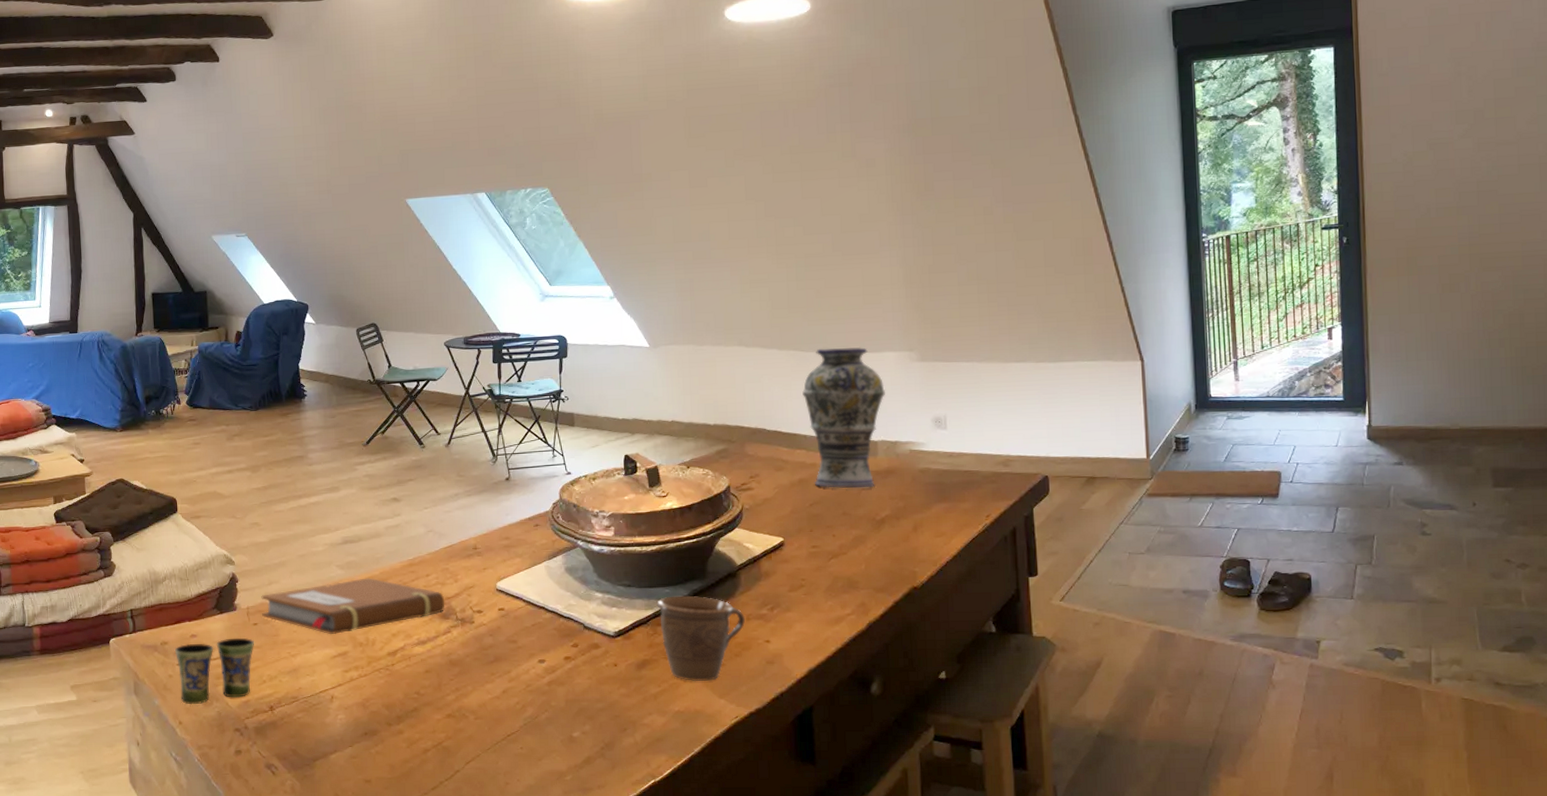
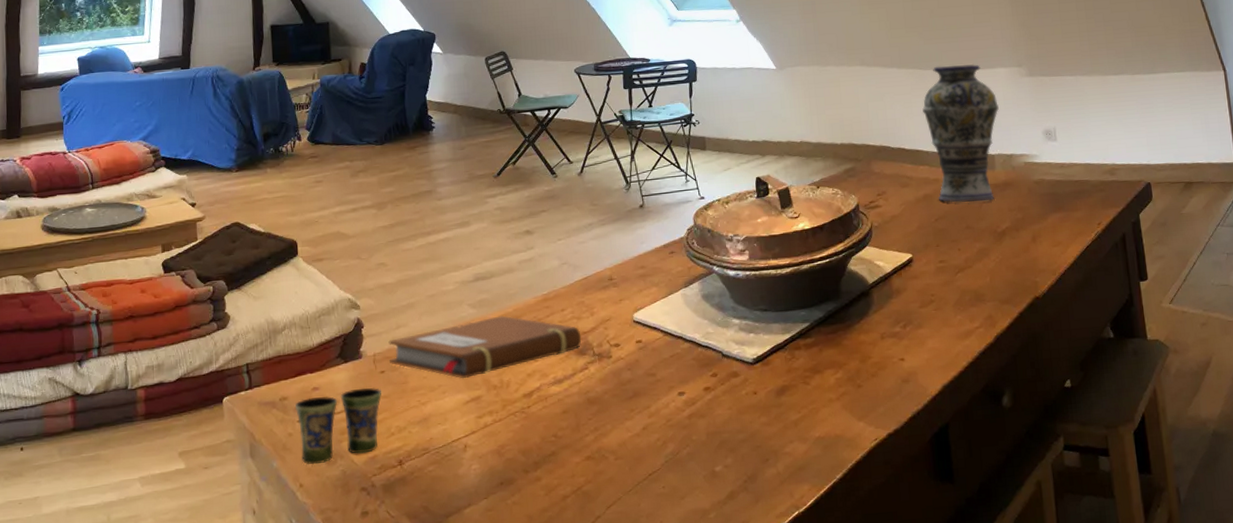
mug: present [657,595,745,682] -> none [793,317,879,406]

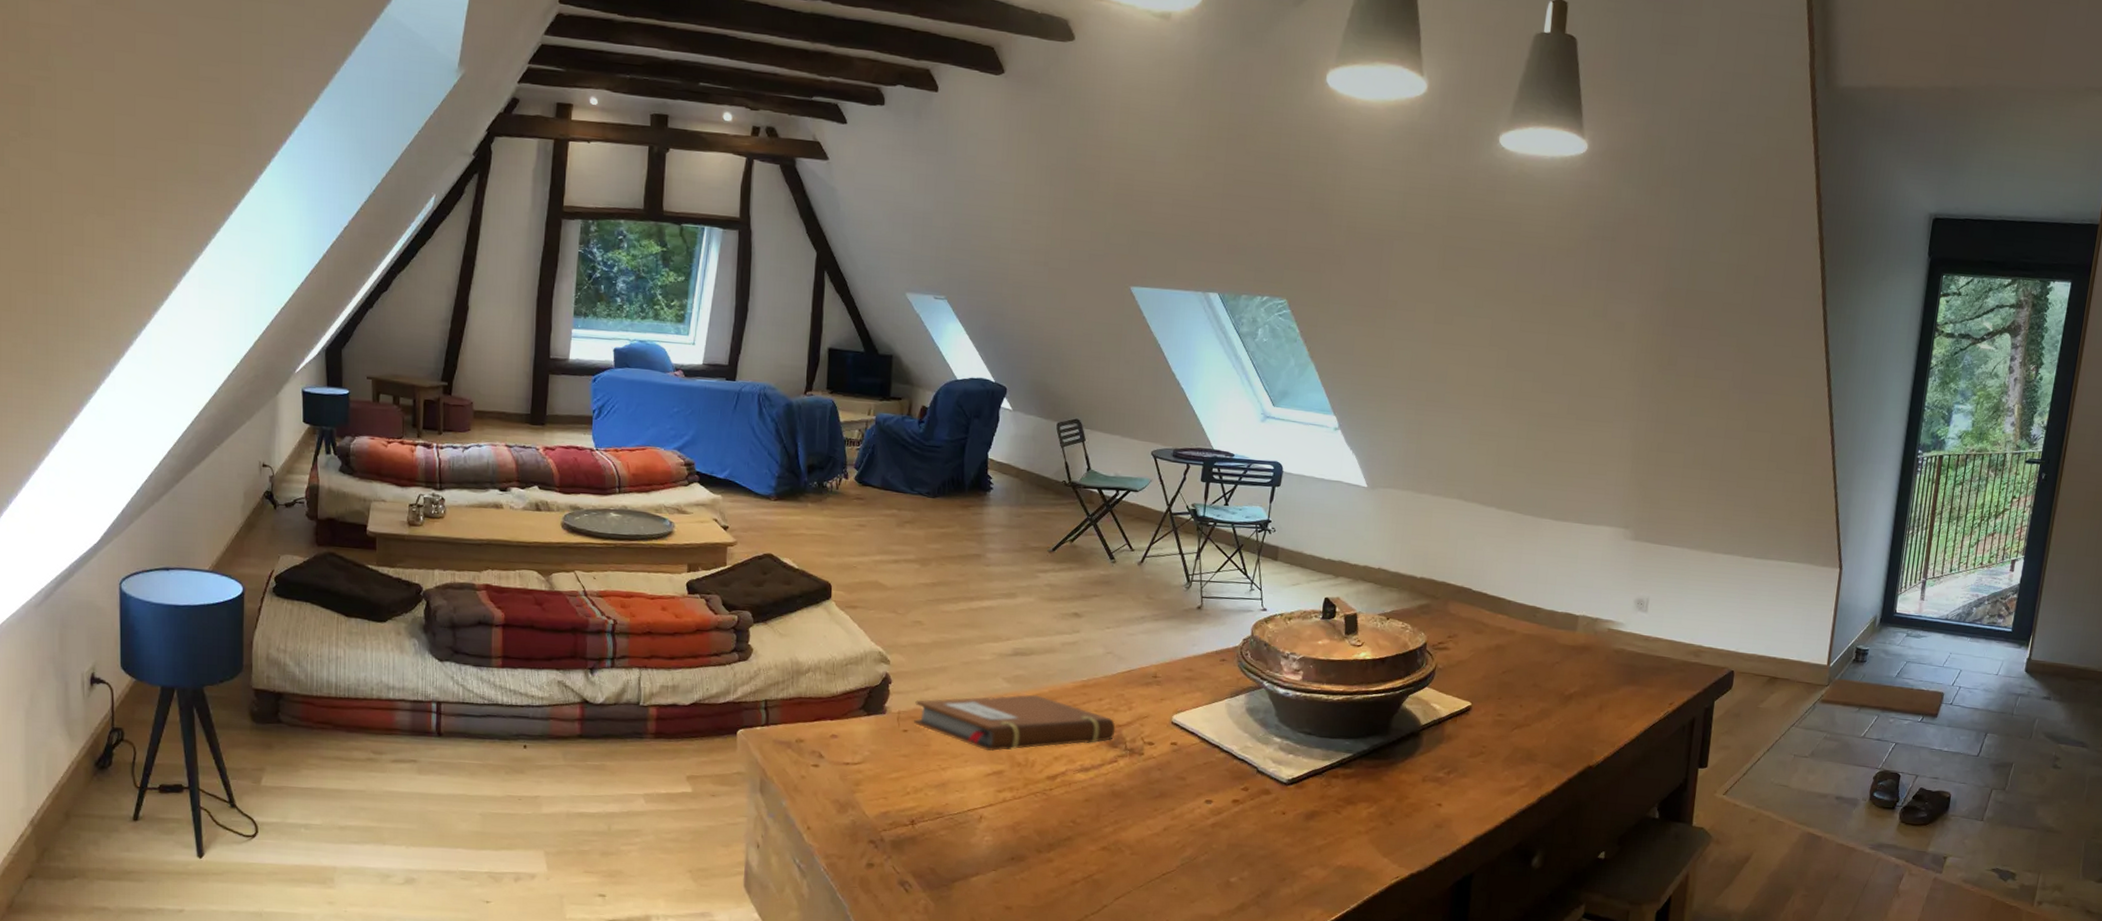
cup: present [294,387,382,465] -> none [810,743,903,811]
vase: present [922,63,999,203] -> none [1510,513,1595,662]

